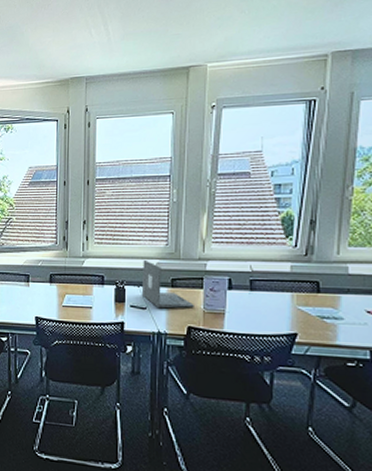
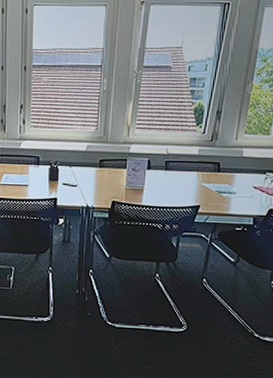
laptop: present [142,259,194,309] -> none [74,142,118,186]

